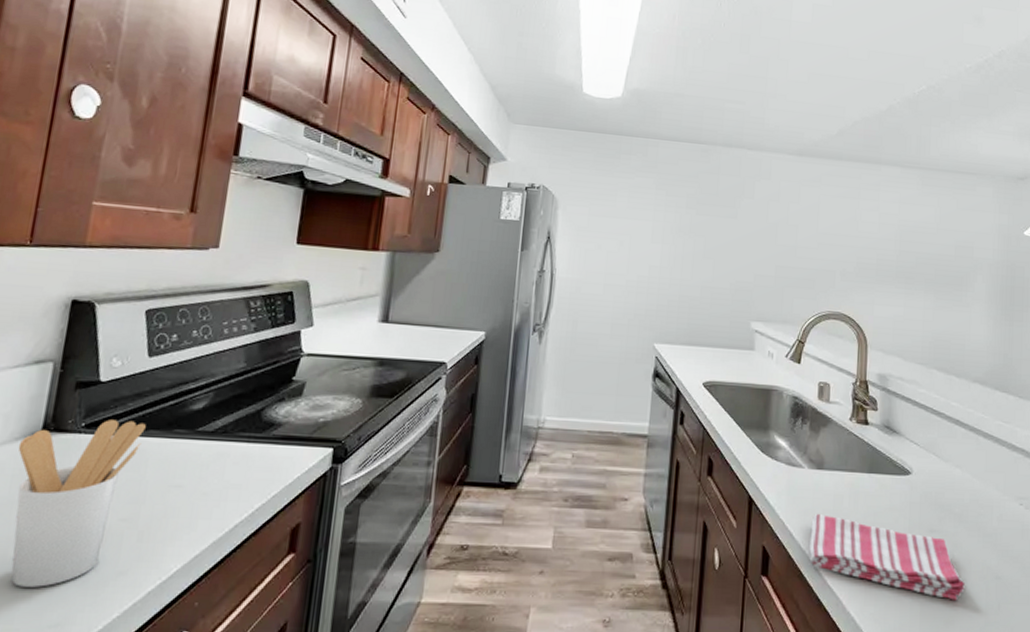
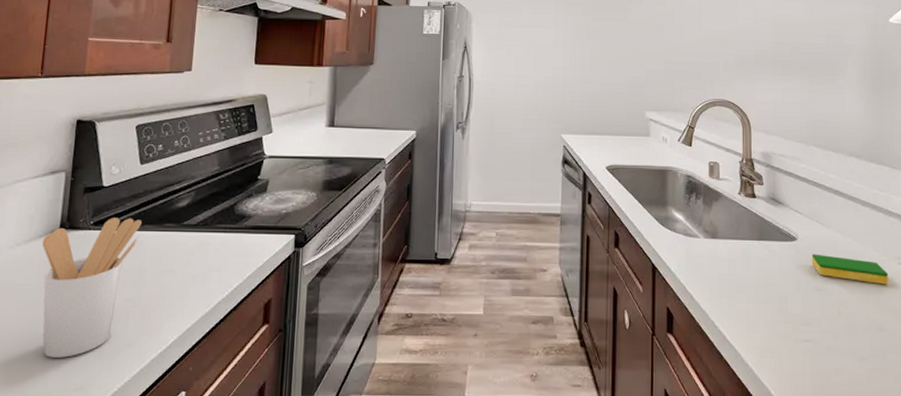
dish towel: present [809,513,966,601] -> none [709,277,853,351]
dish sponge: none [926,490,1009,528] -> present [811,254,889,285]

